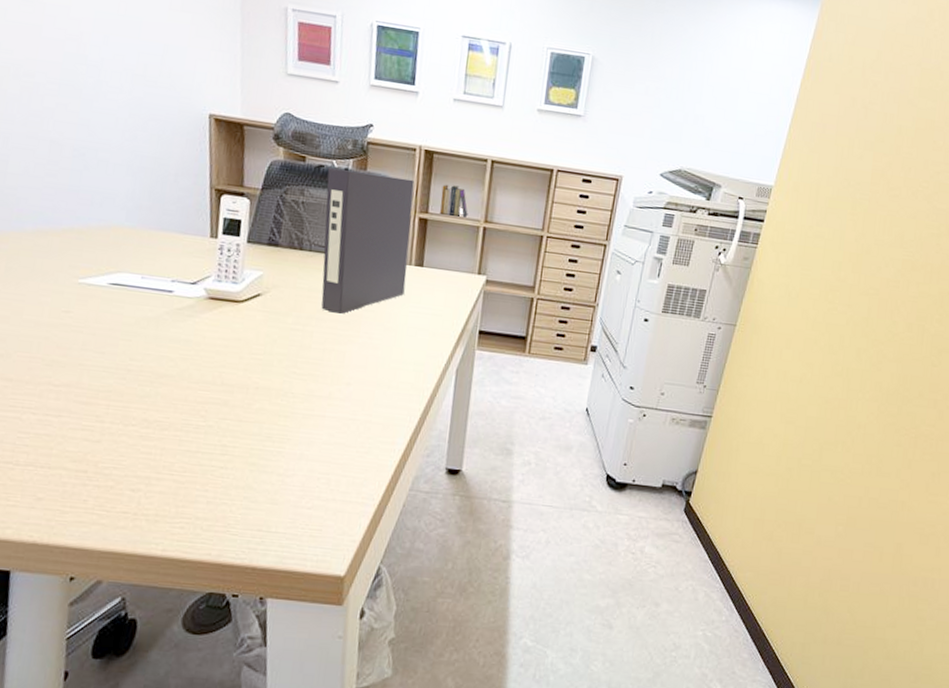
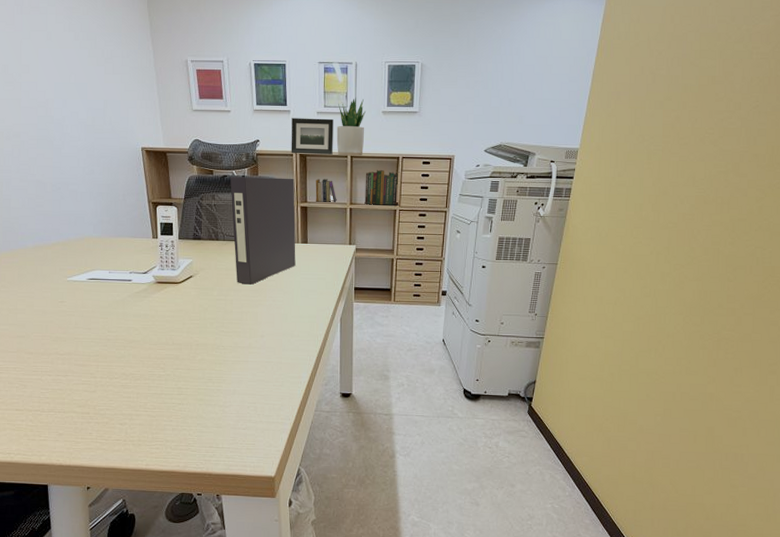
picture frame: none [413,102,474,156] -> present [291,118,334,155]
planter: none [474,86,516,162] -> present [336,97,365,156]
books: none [503,181,551,231] -> present [364,169,399,206]

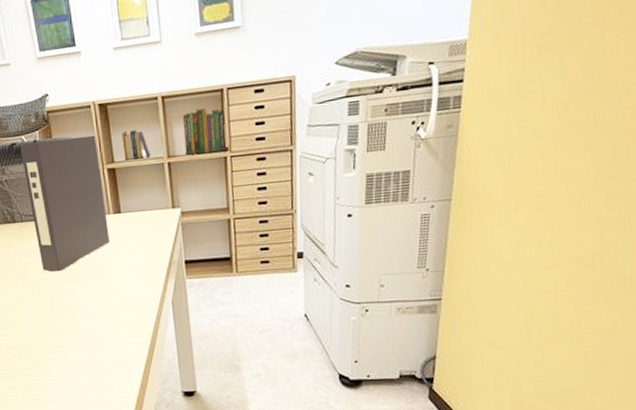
picture frame: present [291,118,334,155] -> none [83,53,139,105]
planter: present [336,97,365,156] -> none [138,20,177,99]

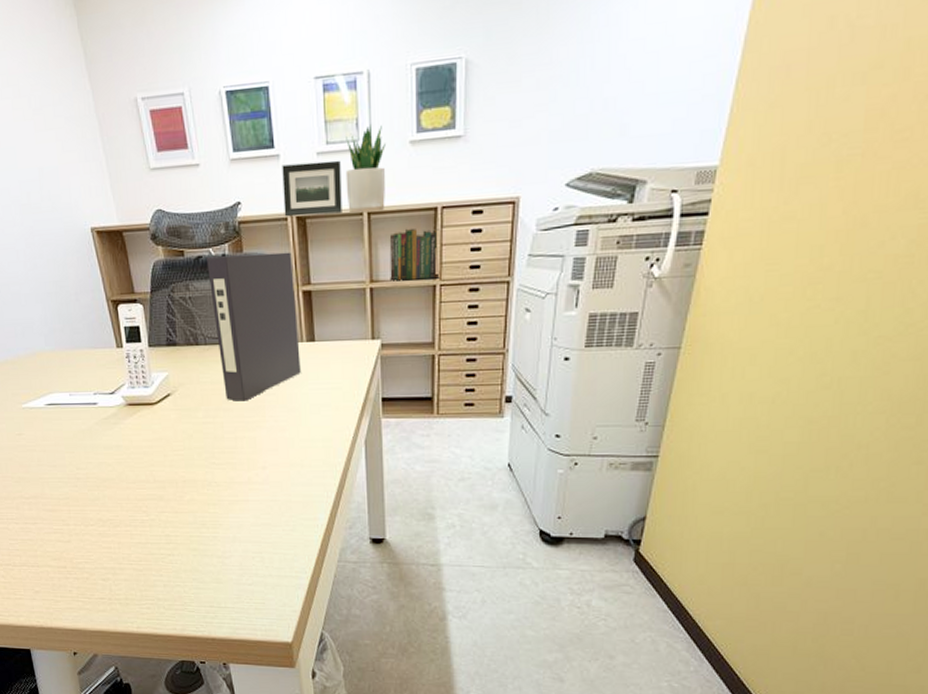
picture frame: none [83,53,139,105] -> present [282,160,342,217]
books: present [121,130,151,160] -> none [320,248,352,283]
planter: none [138,20,177,99] -> present [345,123,386,214]

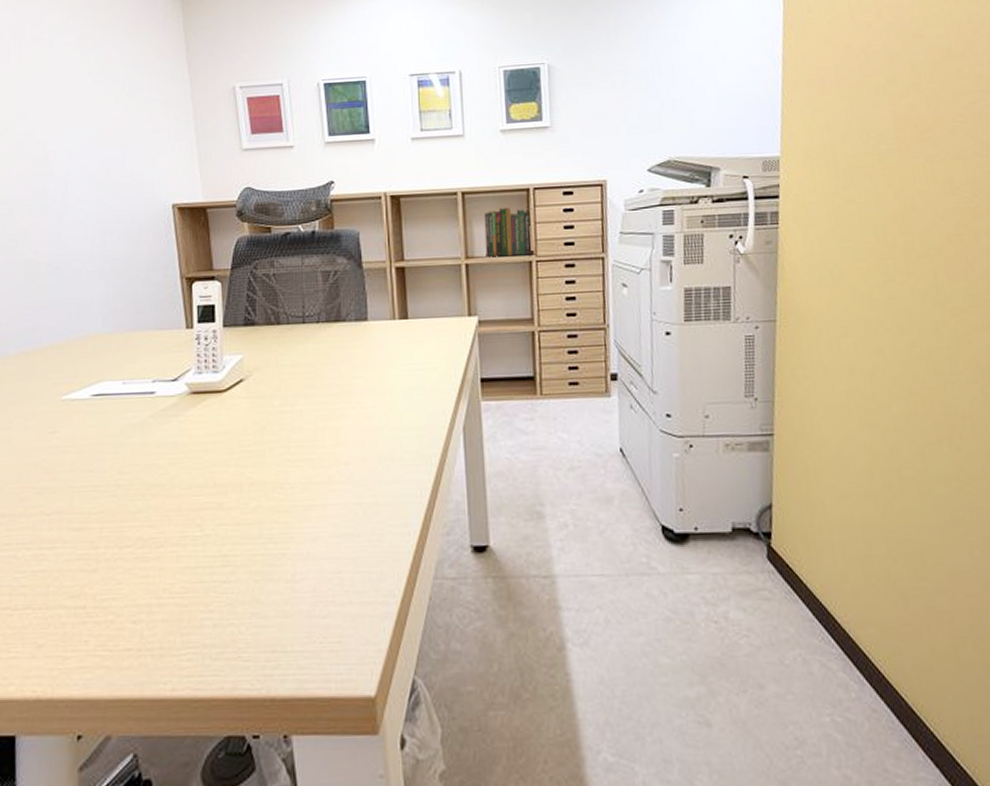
binder: present [207,252,301,401] -> none [295,229,392,386]
picture frame: present [282,160,342,217] -> none [377,145,436,196]
planter: present [345,123,386,214] -> none [439,114,479,193]

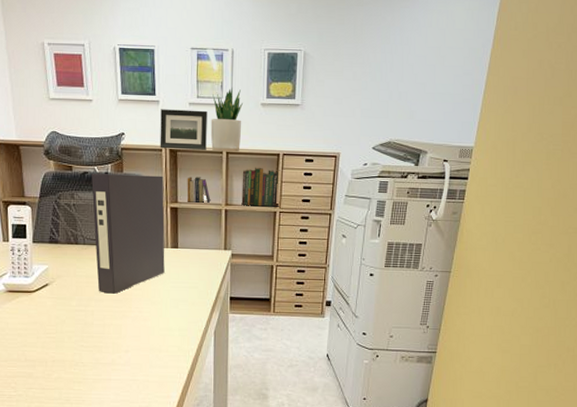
binder: none [295,229,392,386] -> present [91,174,165,294]
picture frame: none [377,145,436,196] -> present [160,109,207,150]
books: none [414,226,447,259] -> present [187,176,211,203]
planter: none [439,114,479,193] -> present [210,87,243,152]

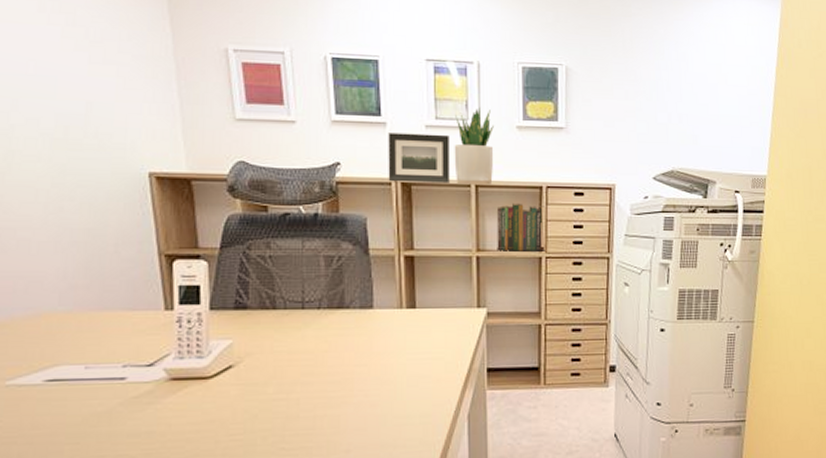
binder: present [91,174,165,294] -> none [295,215,398,374]
books: present [187,176,211,203] -> none [425,216,458,249]

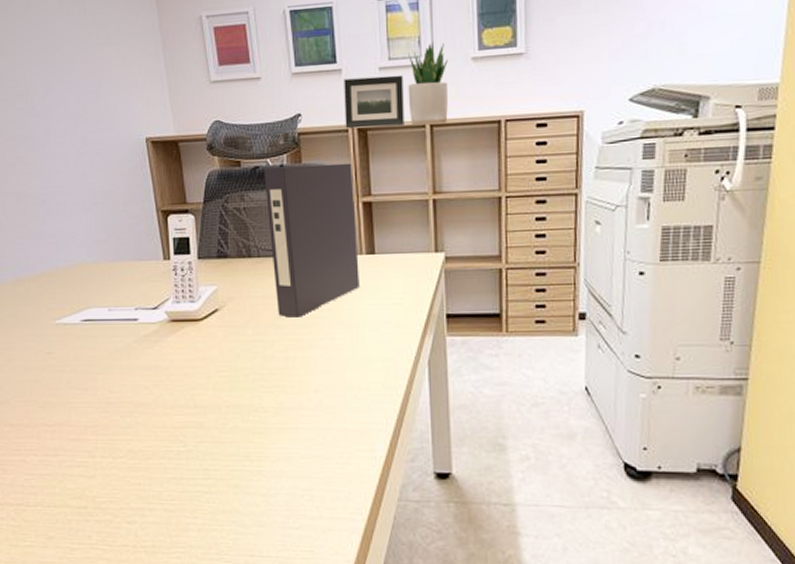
binder: none [295,215,398,374] -> present [264,163,360,318]
books: present [496,203,545,251] -> none [452,140,505,193]

